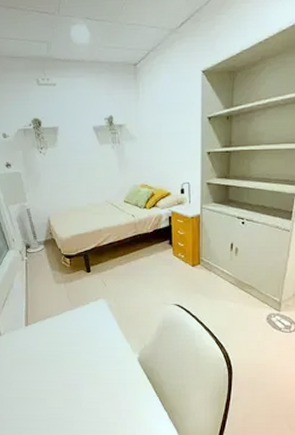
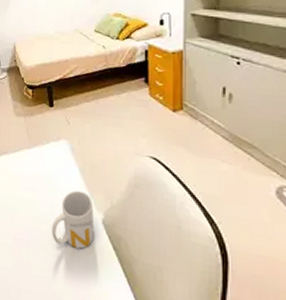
mug: none [95,338,132,383] -> present [51,190,94,249]

